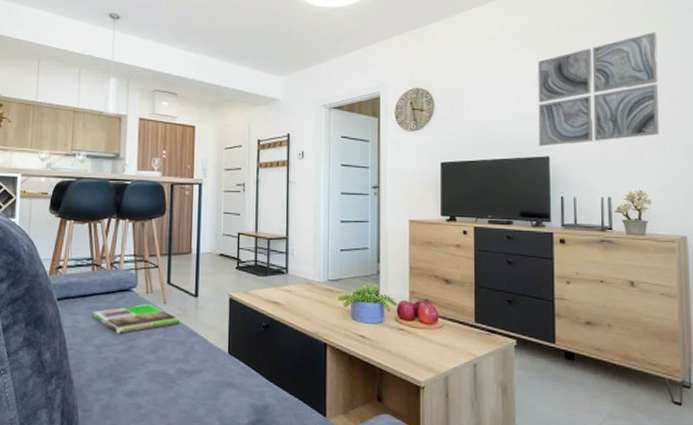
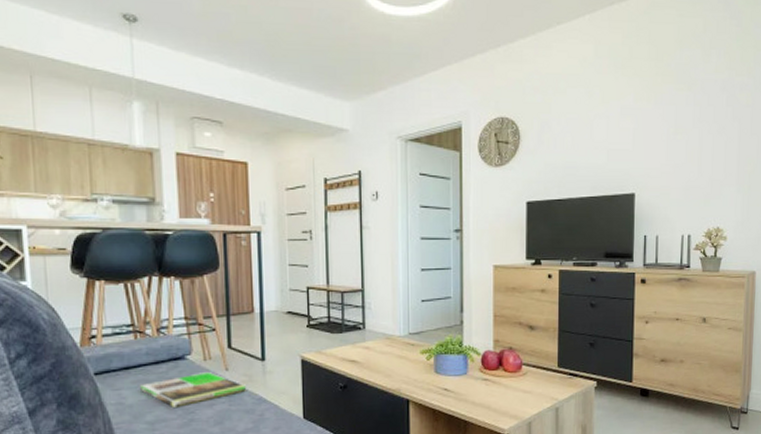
wall art: present [537,31,659,147] -> none [625,56,745,183]

